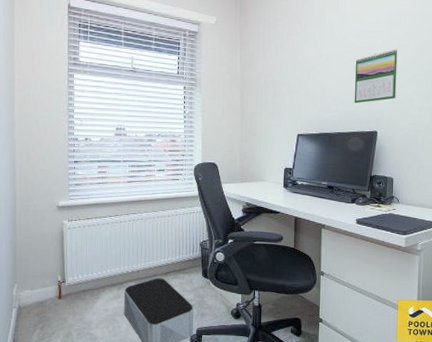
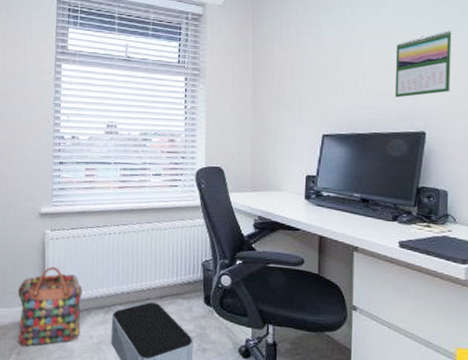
backpack: none [39,251,98,322] -> present [17,266,83,346]

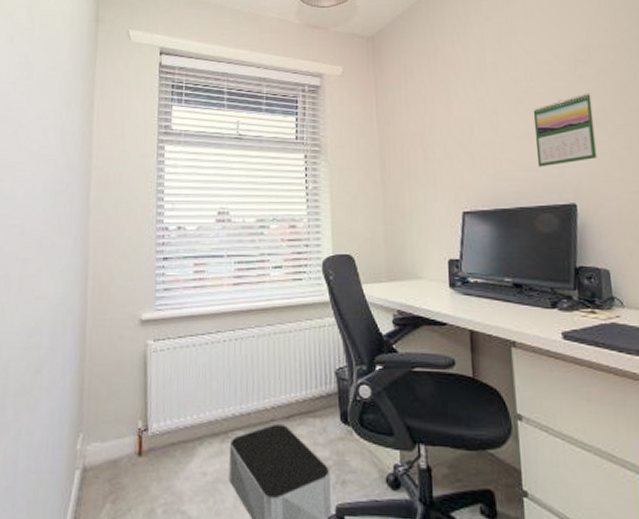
backpack: present [17,266,83,346] -> none [113,385,193,491]

